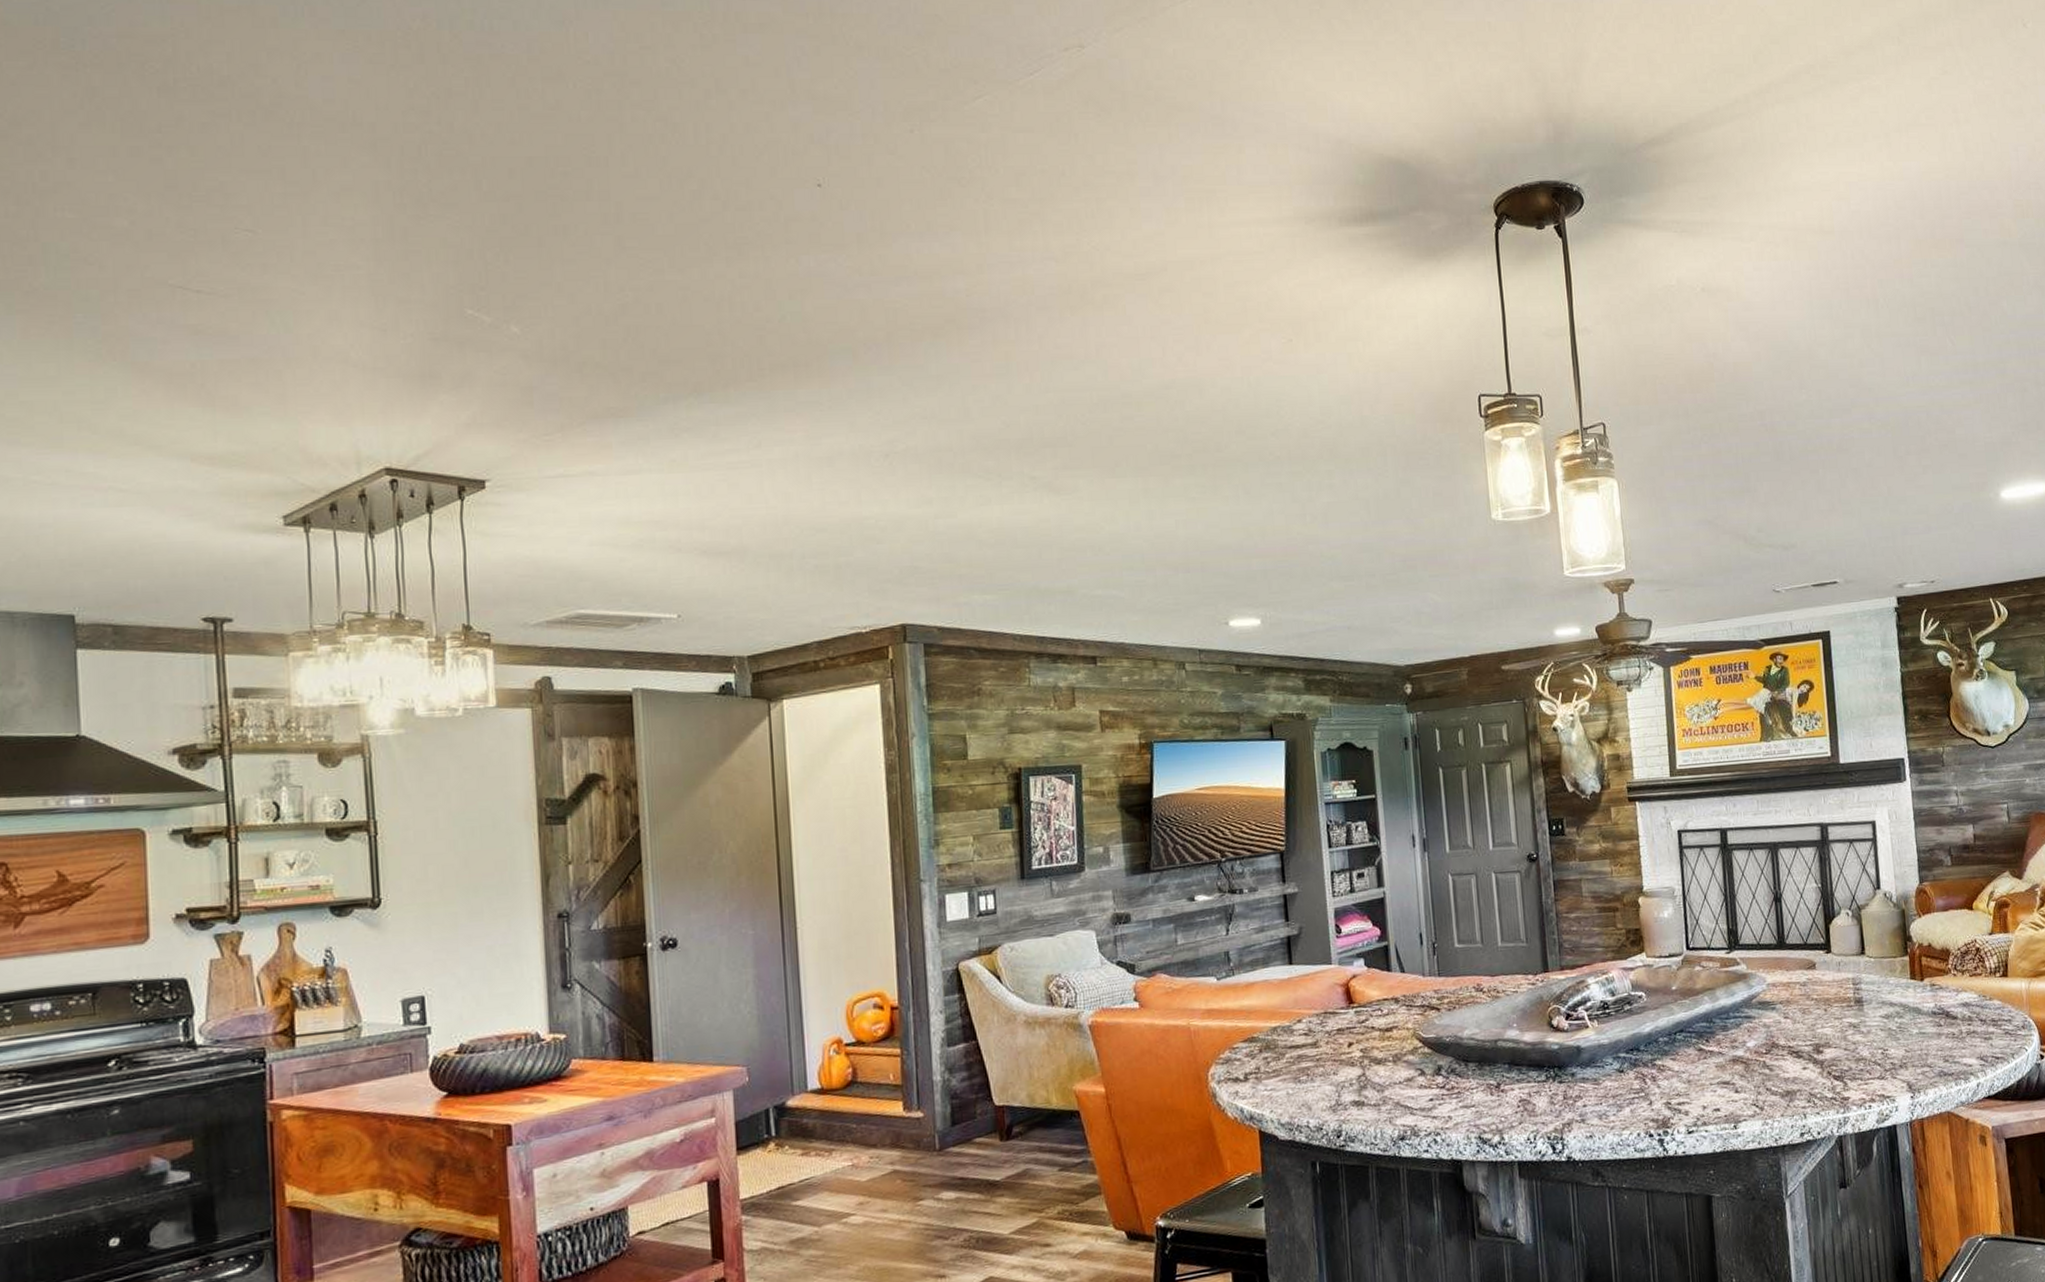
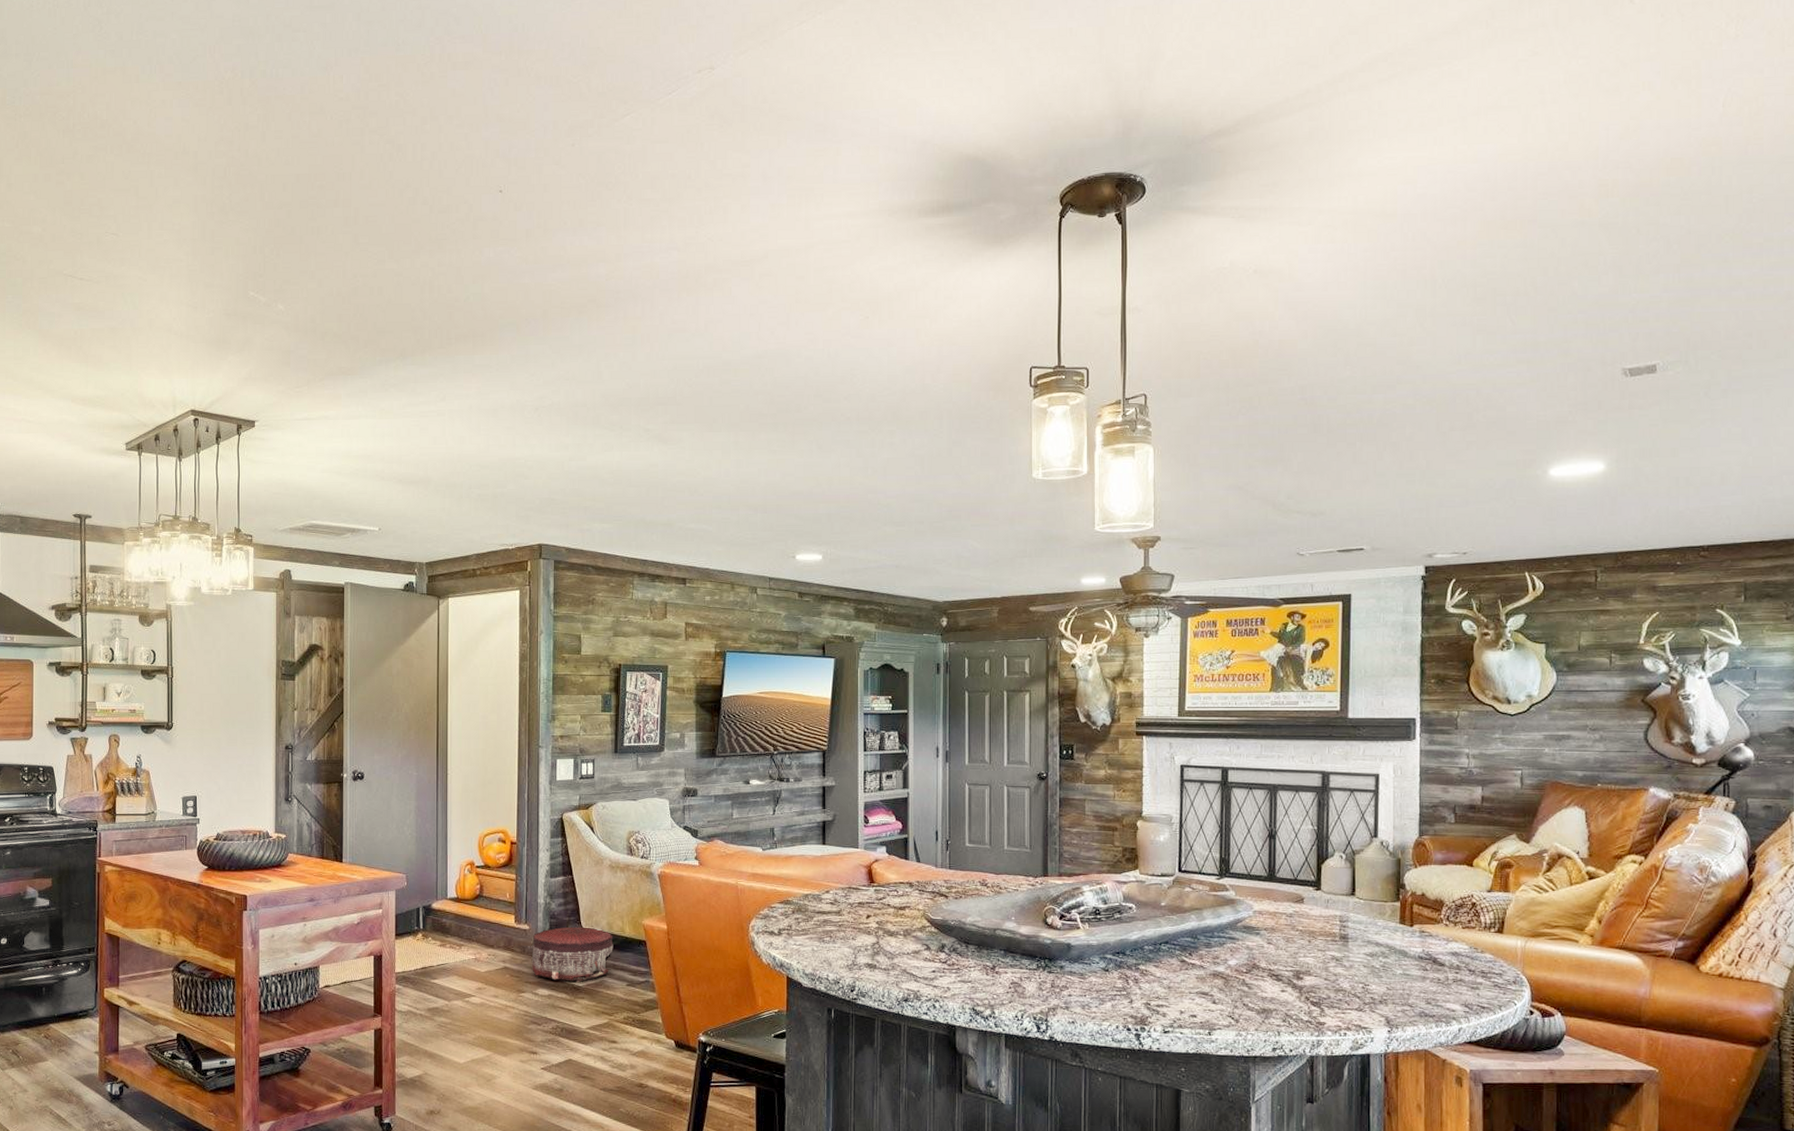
pouf: none [928,1103,1038,1178] -> present [532,927,613,983]

